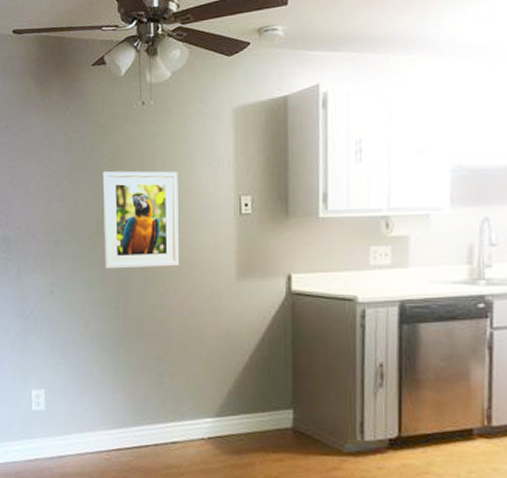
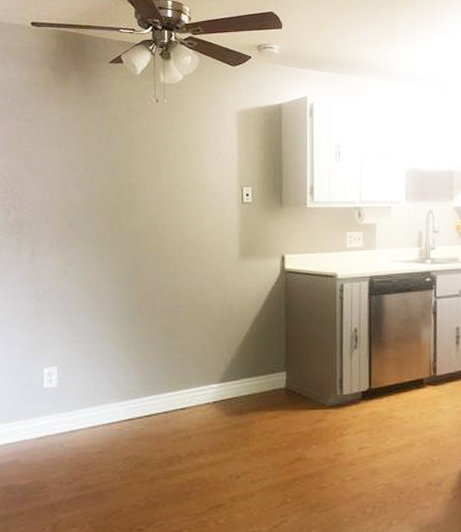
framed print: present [101,171,179,269] -> none [117,160,188,250]

